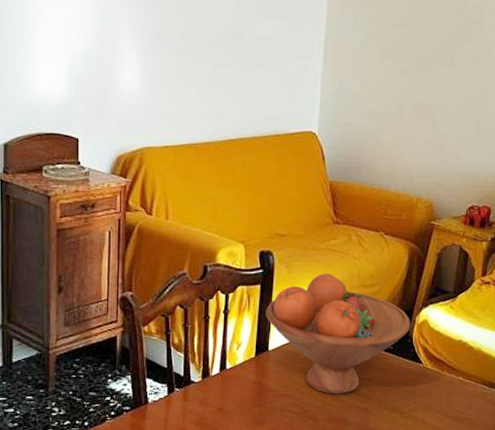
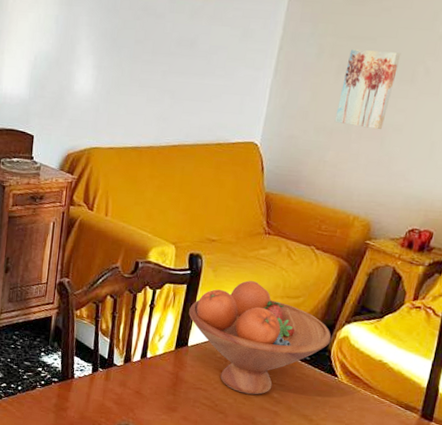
wall art: none [386,36,439,112] -> present [334,49,401,130]

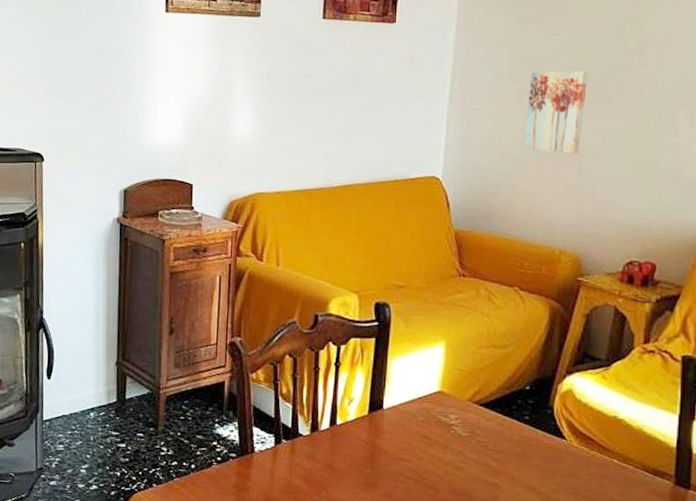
fruit bowl: present [189,280,332,395] -> none [381,330,552,465]

